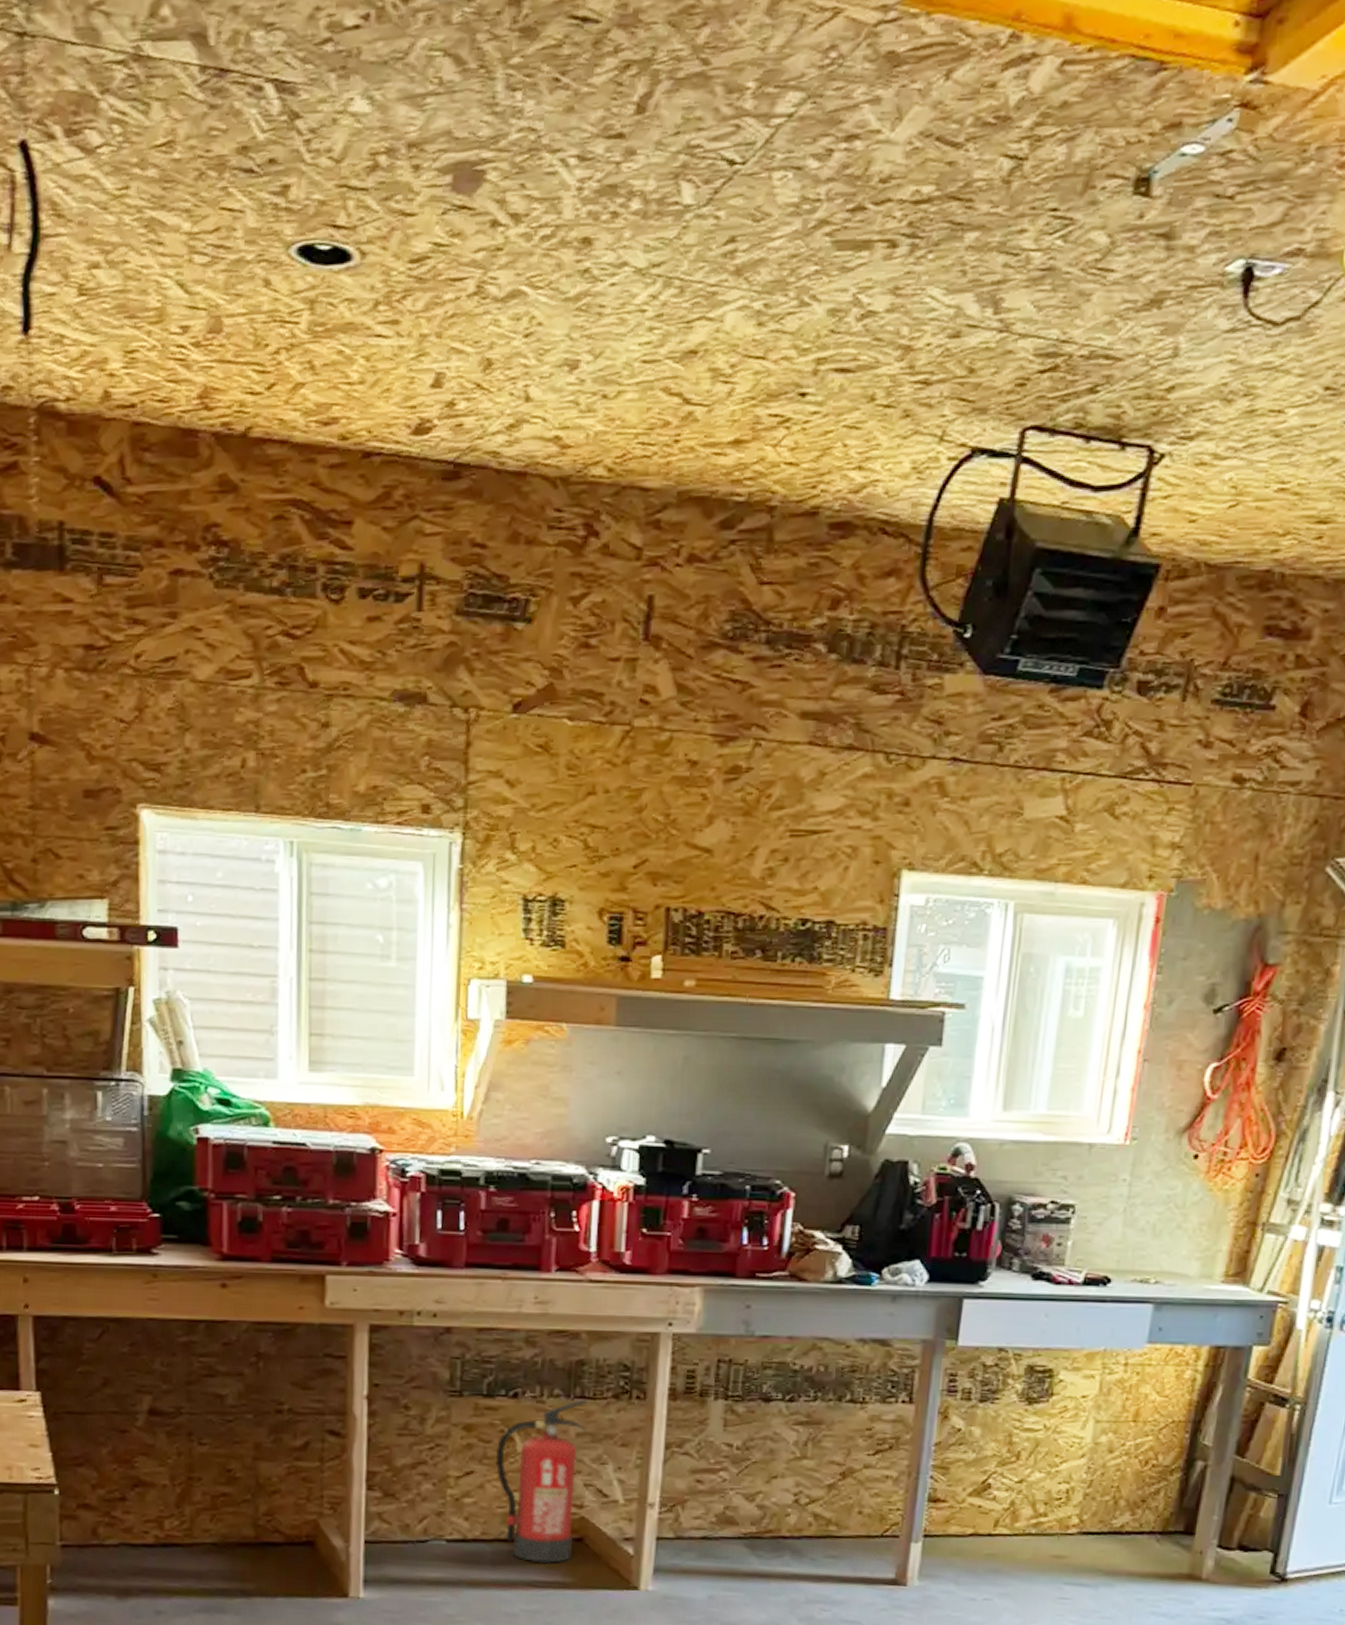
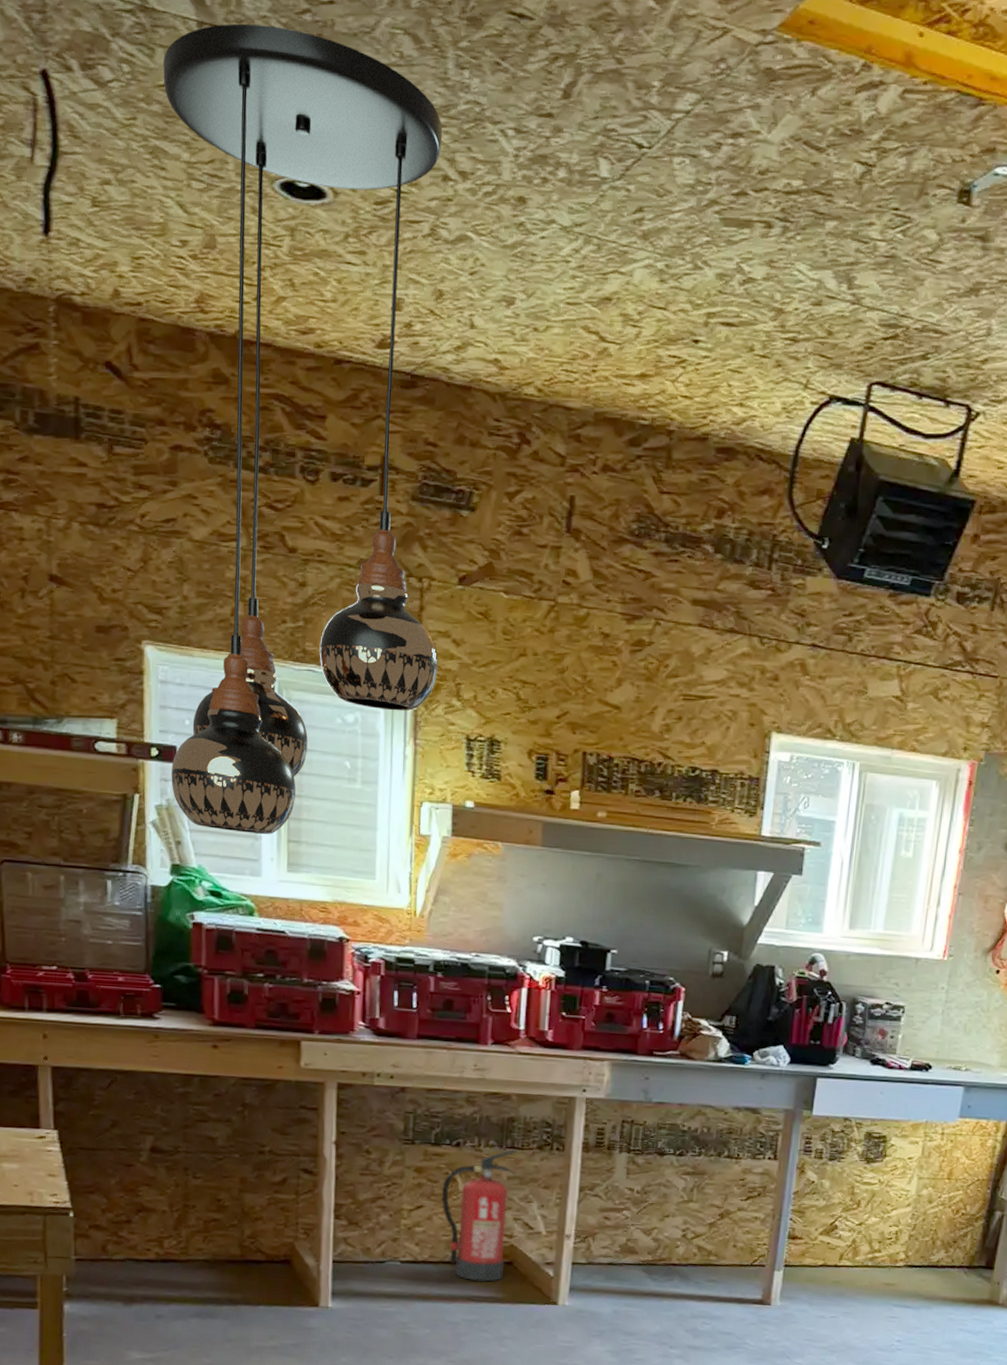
light fixture: none [160,61,491,1028] -> present [163,23,443,835]

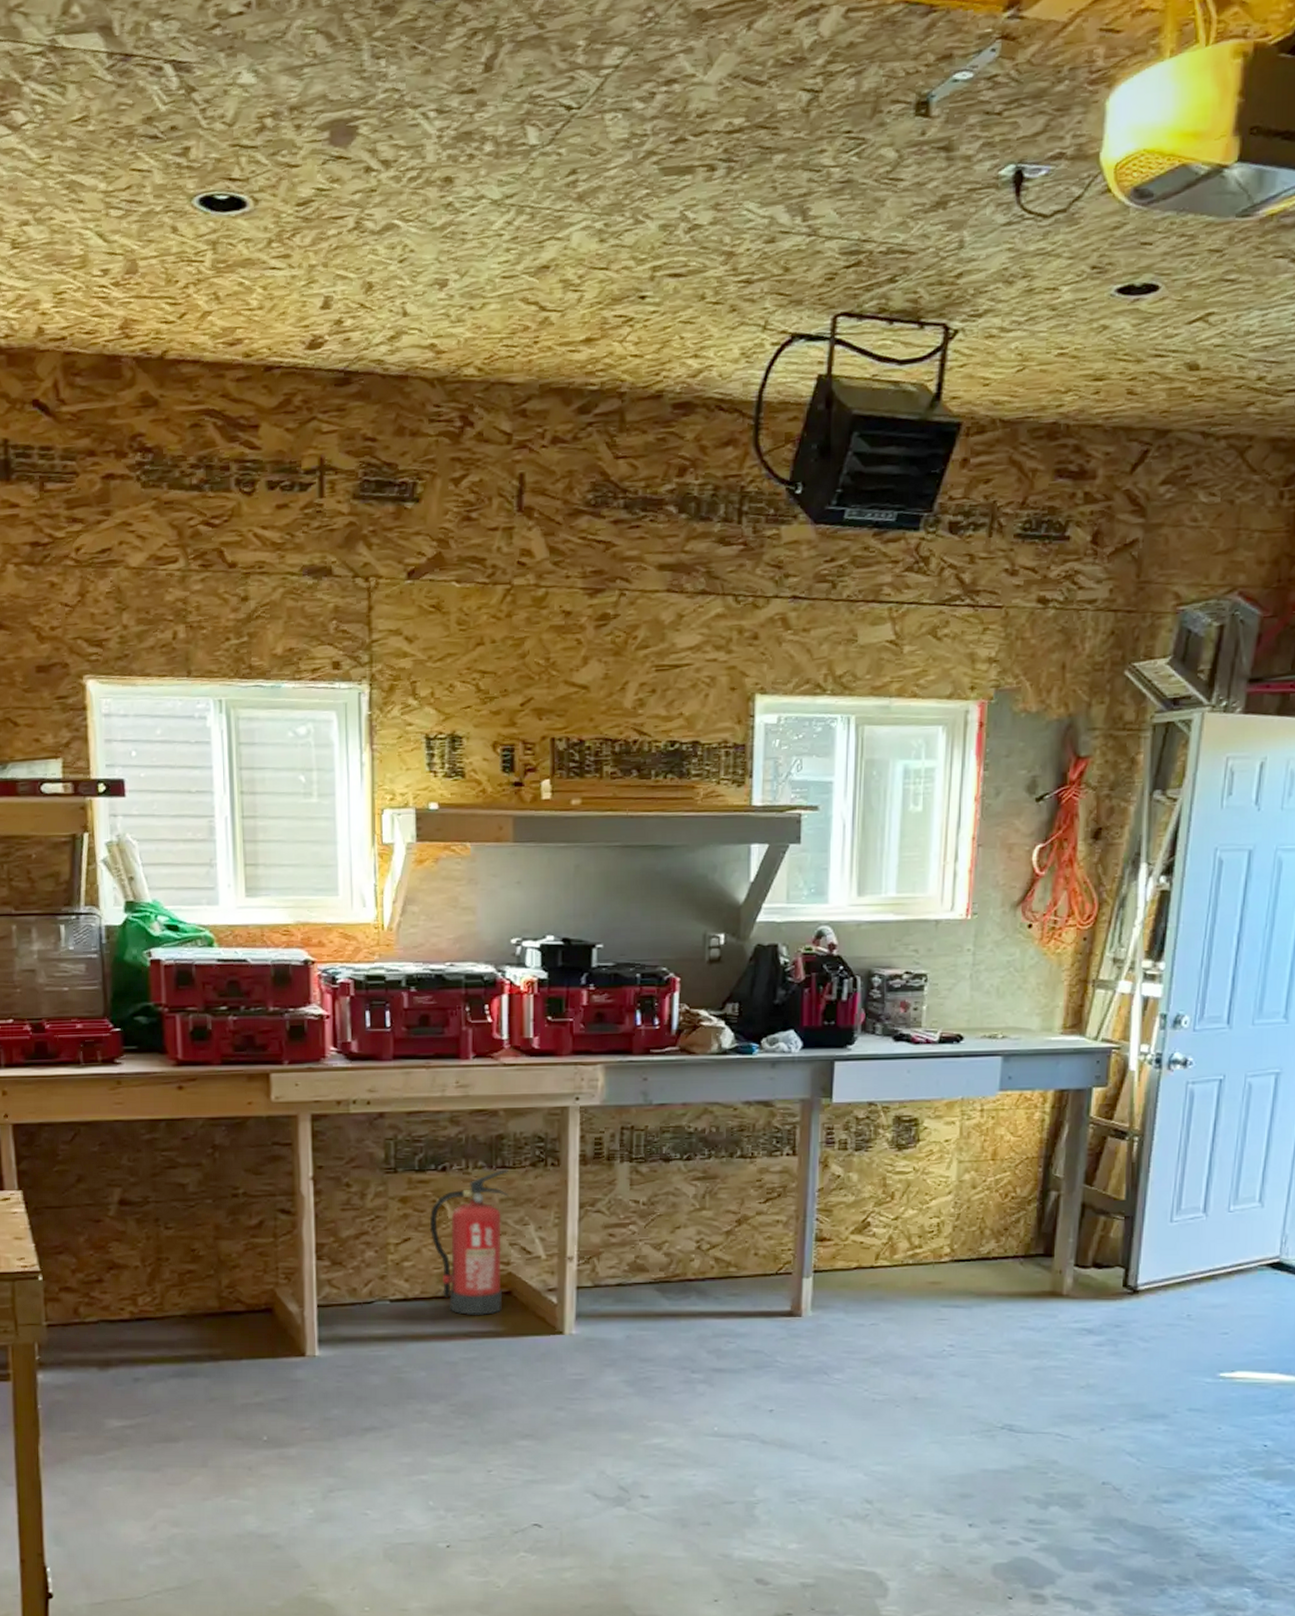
light fixture: present [163,23,443,835] -> none [75,45,391,861]

